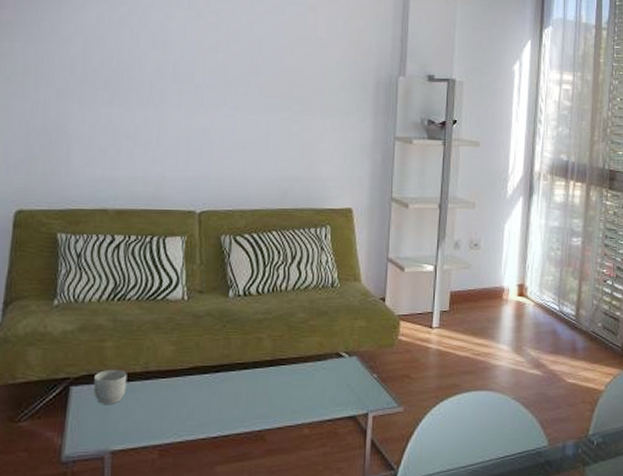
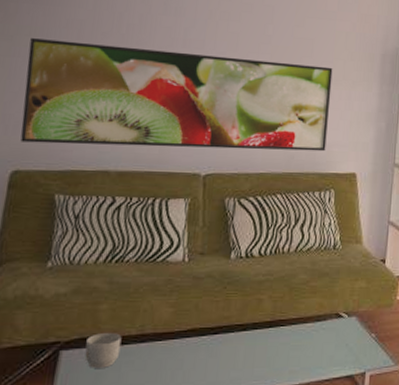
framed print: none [22,78,325,186] -> present [20,38,333,152]

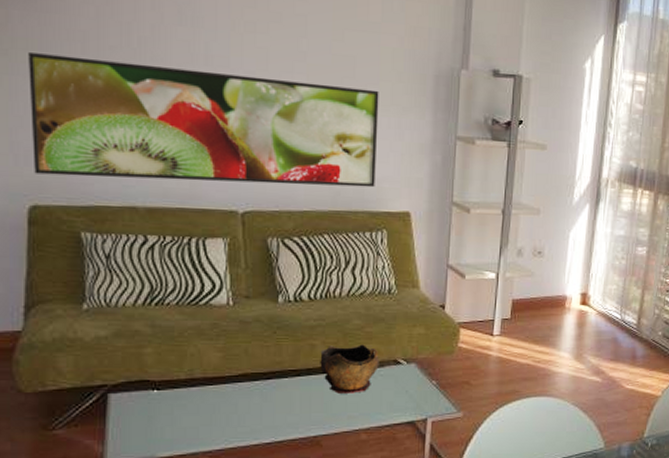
mug: present [85,333,122,368] -> none [134,377,171,411]
decorative bowl: none [265,298,322,348] -> present [320,344,379,394]

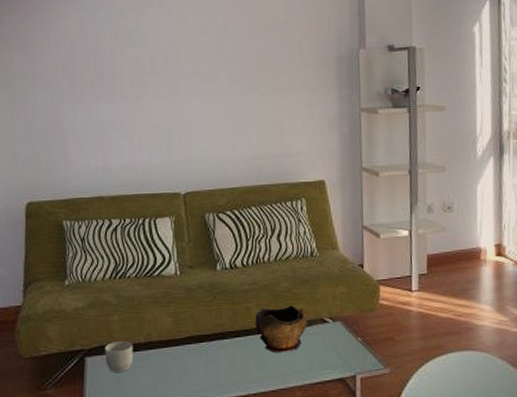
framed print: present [28,53,379,188] -> none [25,77,292,177]
mug: none [134,377,171,411] -> present [105,341,133,372]

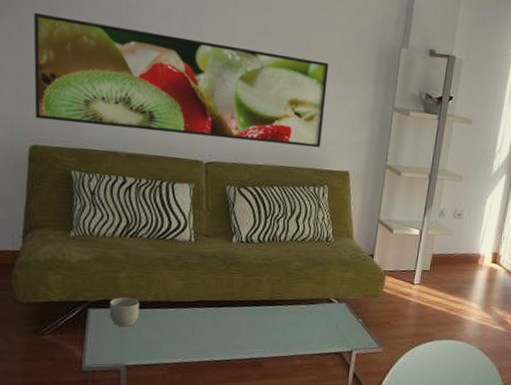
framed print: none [25,77,292,177] -> present [33,13,329,148]
decorative bowl: present [255,305,308,353] -> none [264,282,315,325]

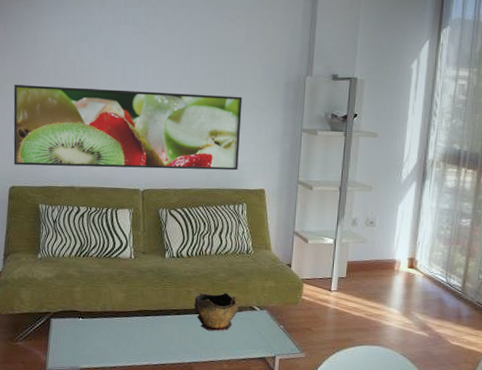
mug: present [109,297,140,326] -> none [67,308,91,334]
decorative bowl: none [264,282,315,325] -> present [194,292,239,331]

